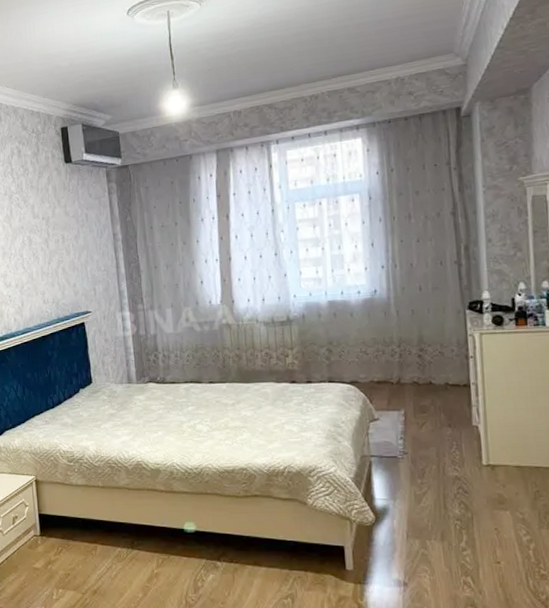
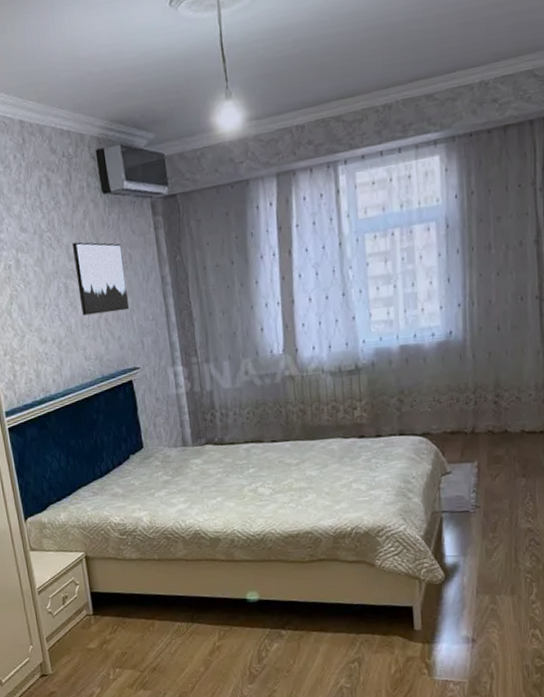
wall art: none [36,202,85,265] -> present [72,242,130,316]

